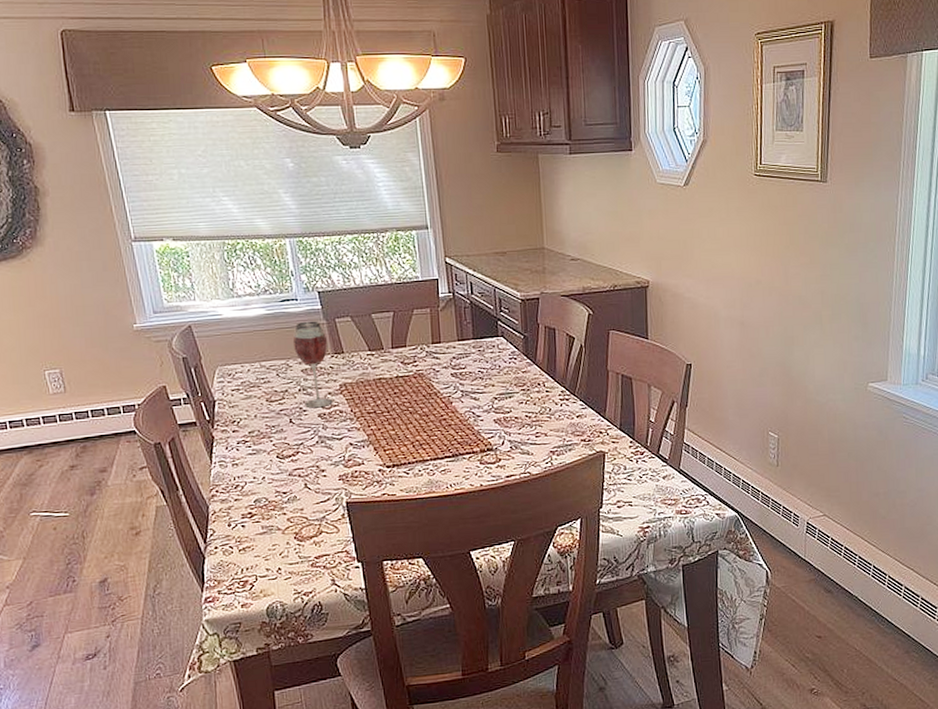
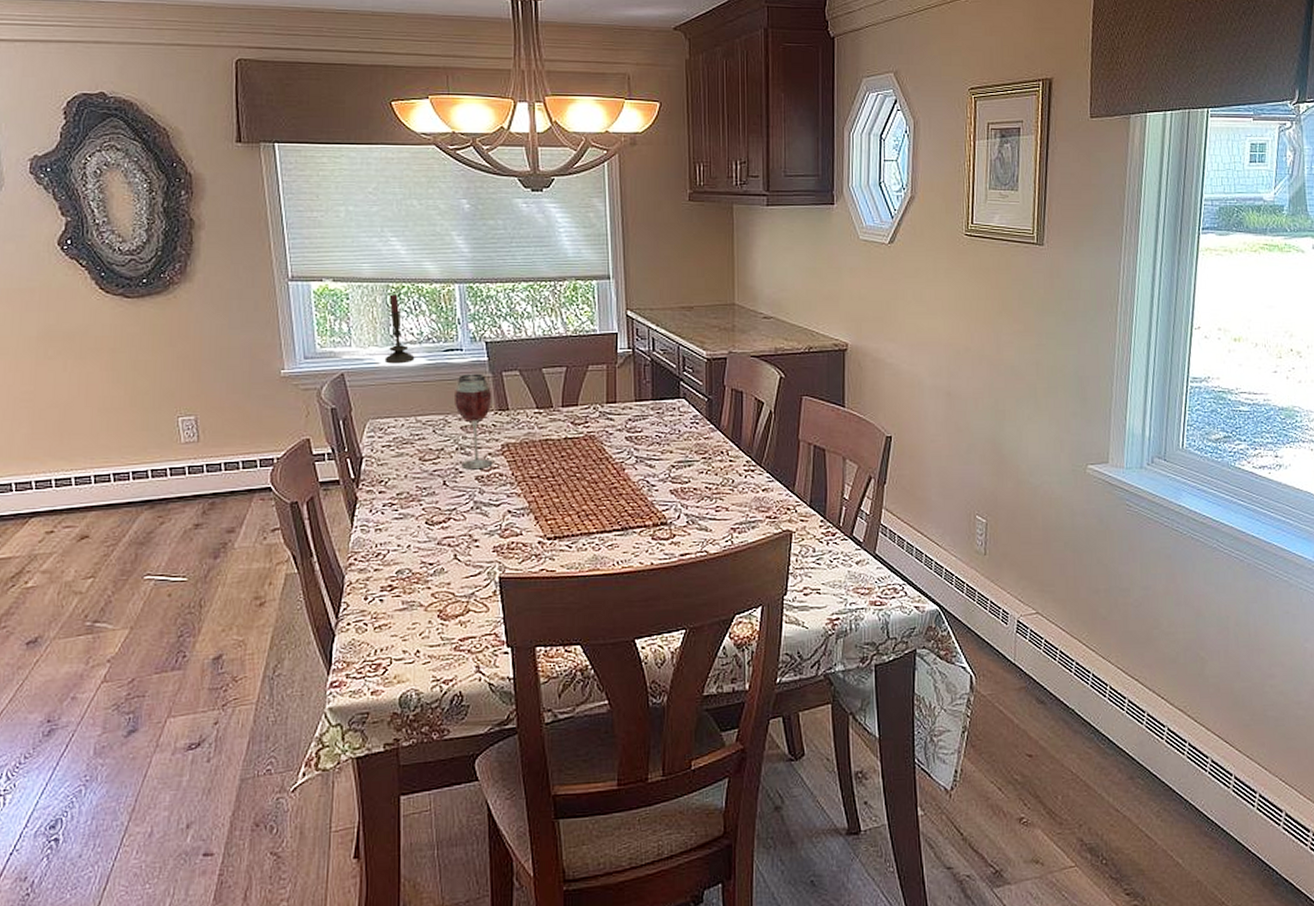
candle: none [227,249,255,315] -> present [384,293,415,364]

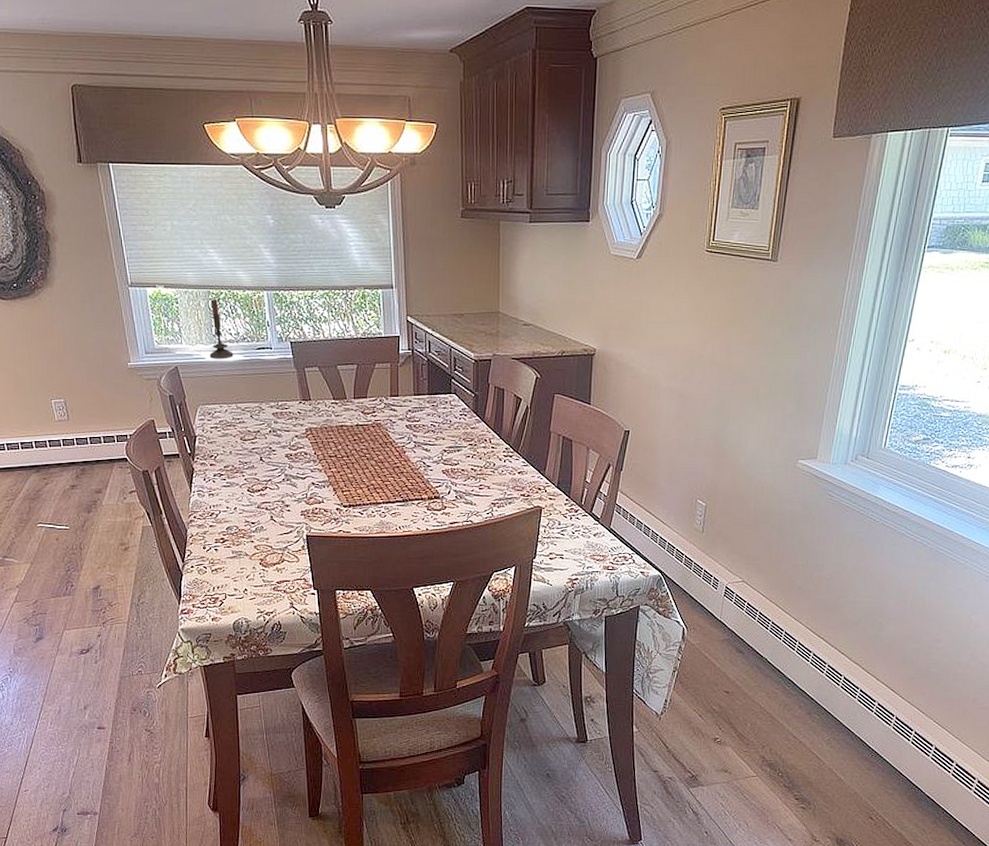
wineglass: present [453,373,493,470] -> none [266,369,299,449]

